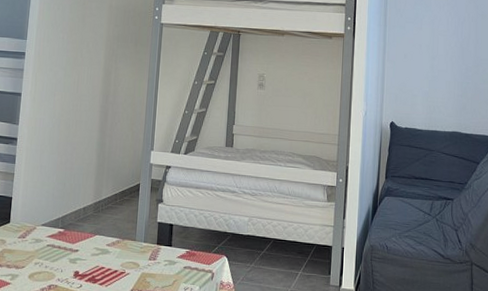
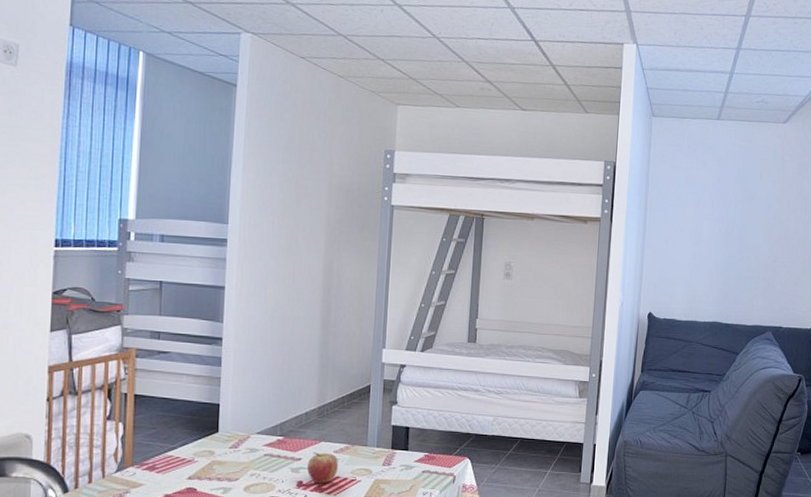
fruit: none [83,244,110,275] -> present [306,452,338,484]

